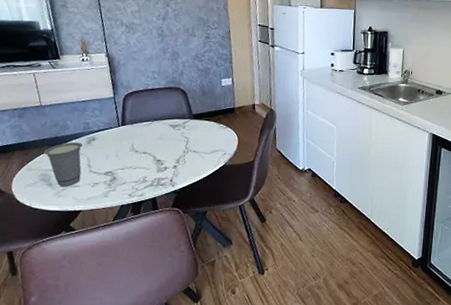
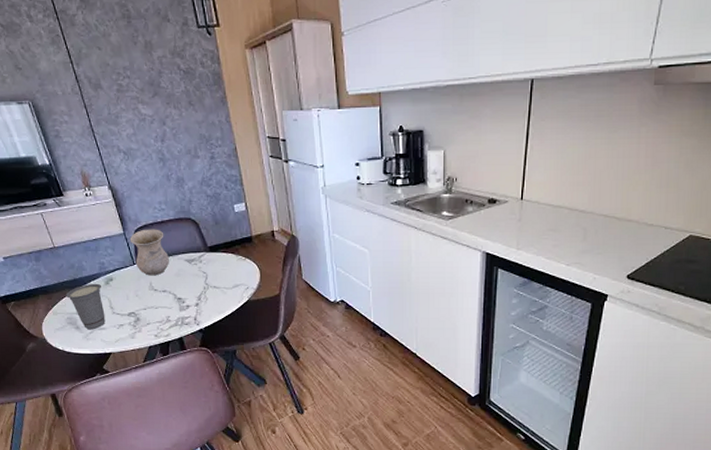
vase: none [118,94,154,138] -> present [129,229,169,276]

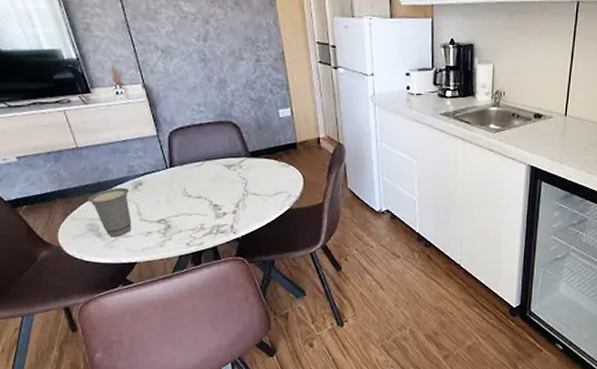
vase: present [129,229,169,276] -> none [163,131,206,181]

